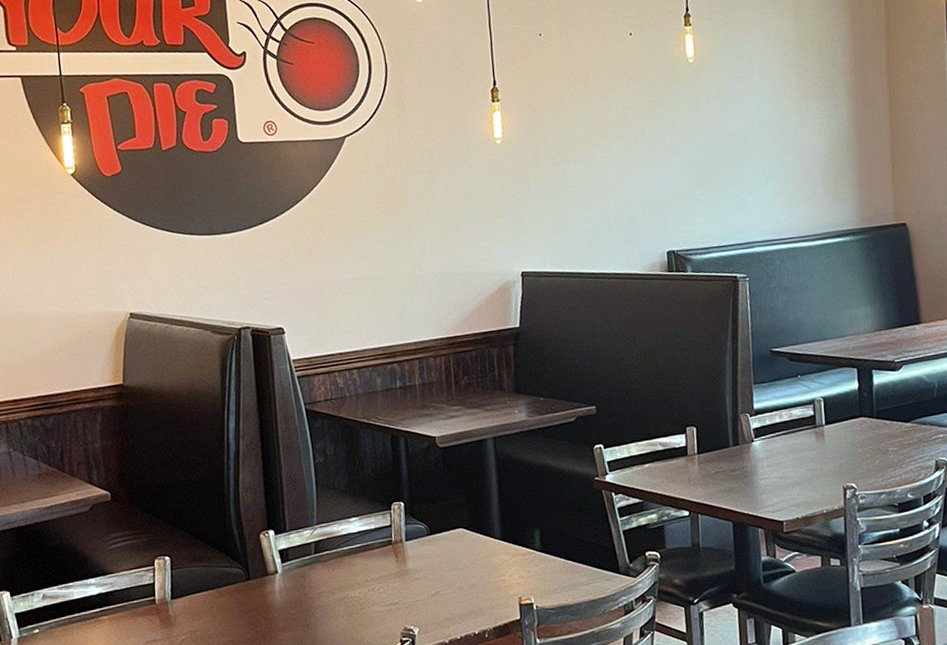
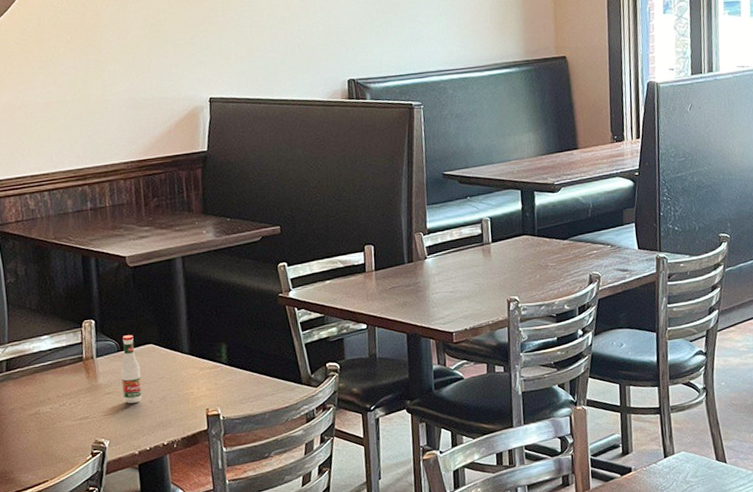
tabasco sauce: none [430,518,453,590] -> present [120,335,143,404]

